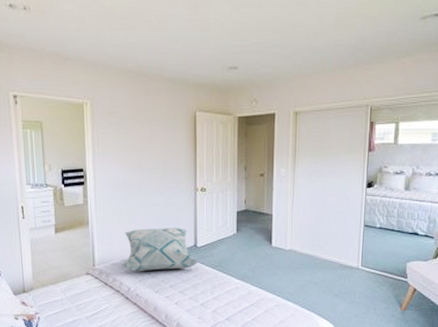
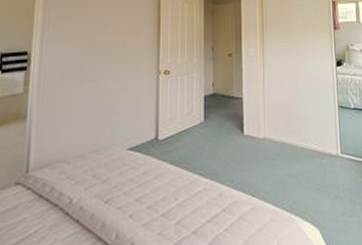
decorative pillow: present [122,228,199,272] -> none [64,118,160,177]

